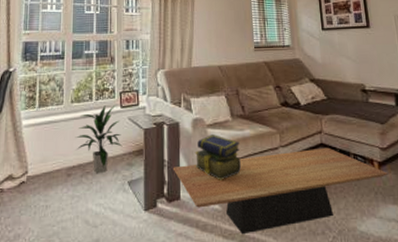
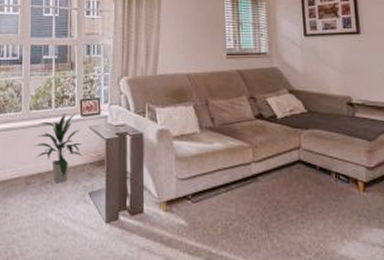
coffee table: present [172,147,388,235] -> none [135,164,374,252]
stack of books: present [194,134,241,180] -> none [159,147,209,195]

